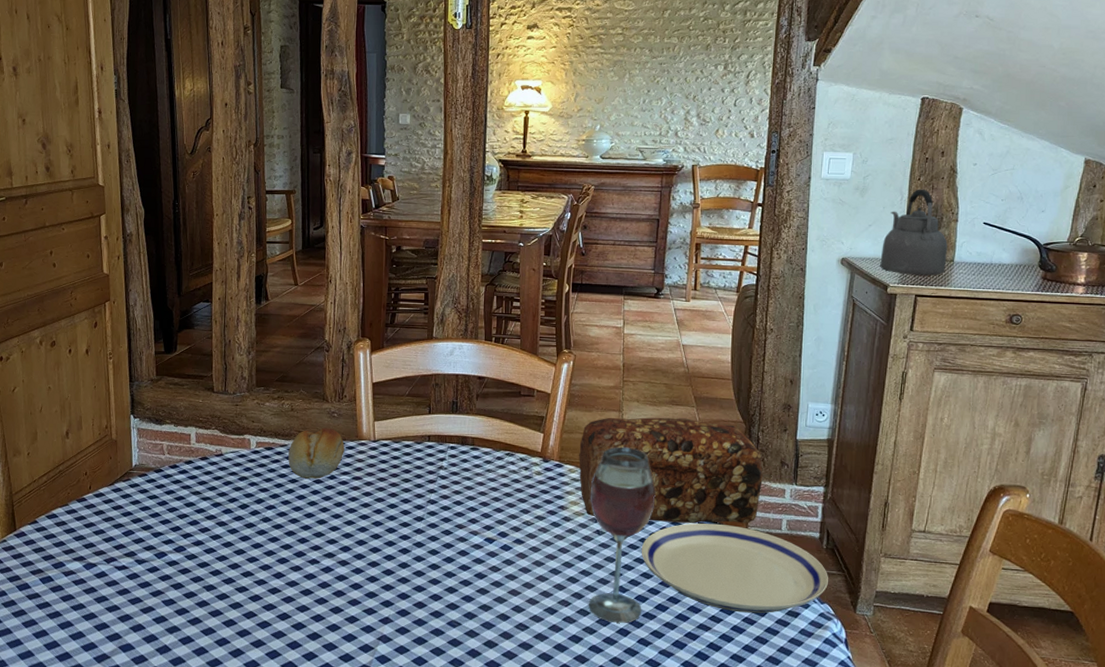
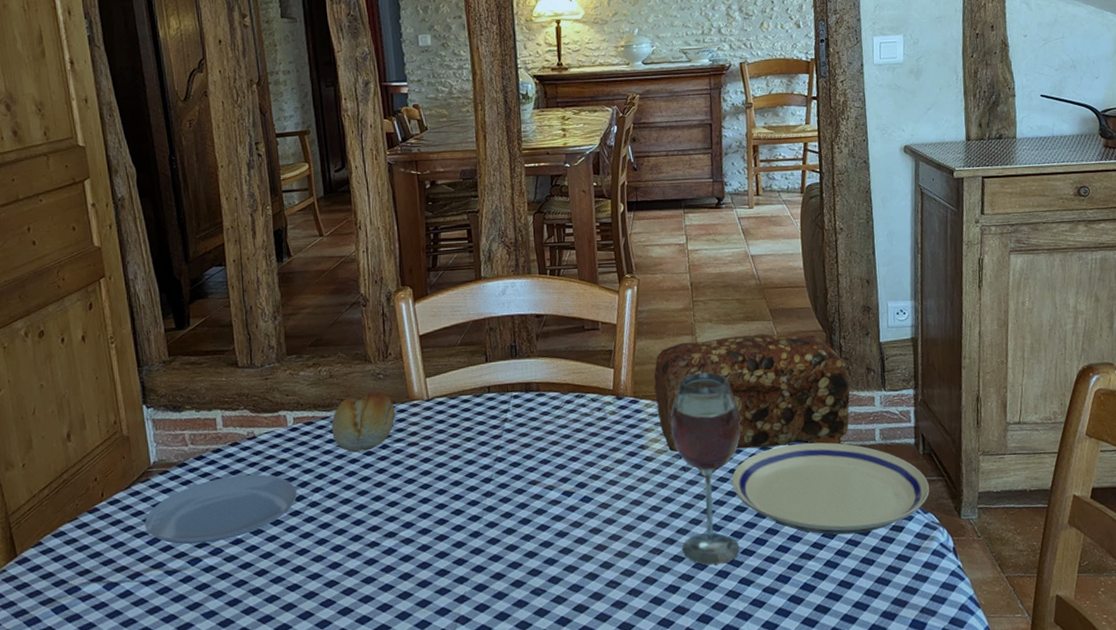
plate: none [123,485,253,541] -> present [145,474,297,545]
kettle: present [880,189,948,276] -> none [943,66,1009,157]

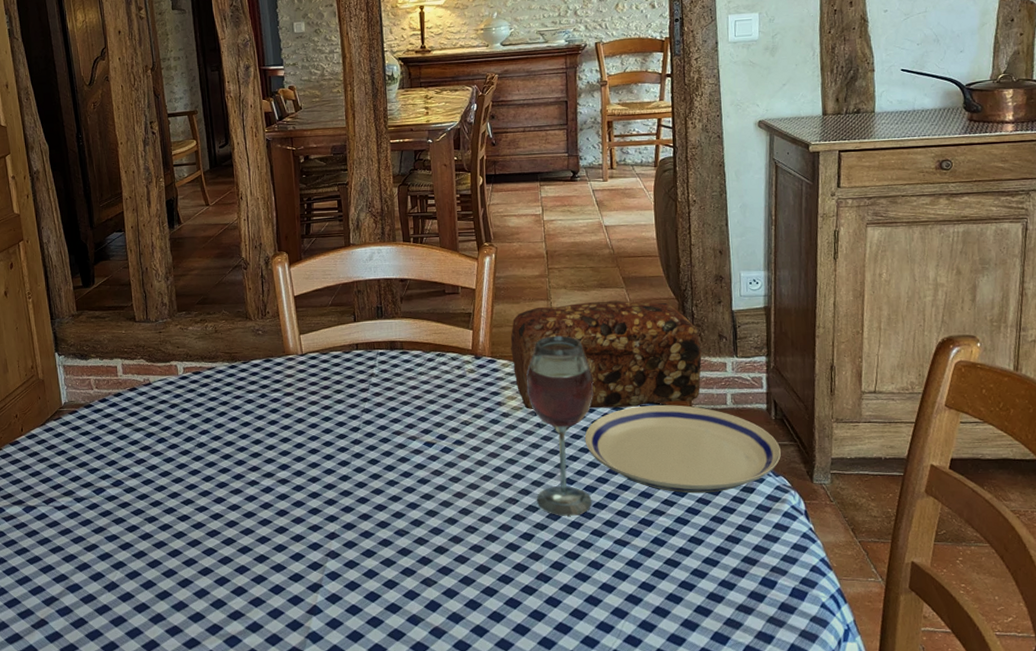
plate: present [145,474,297,545] -> none [57,416,187,476]
bread roll: present [332,391,395,452] -> none [217,346,273,400]

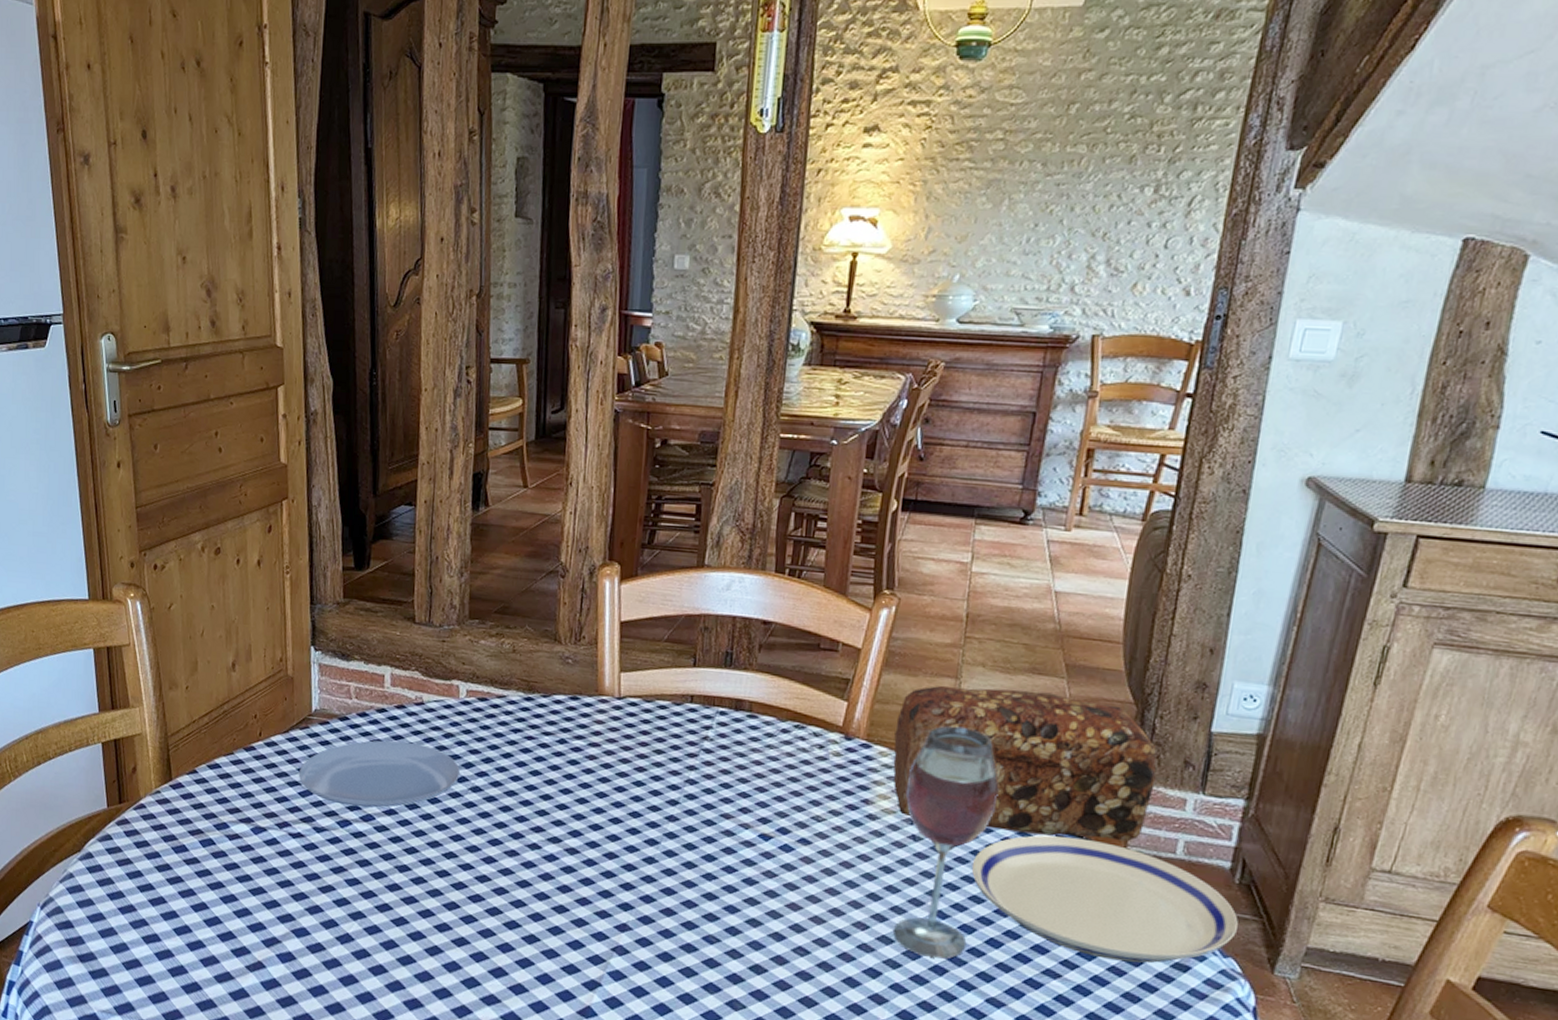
plate: none [57,416,187,476] -> present [299,740,460,808]

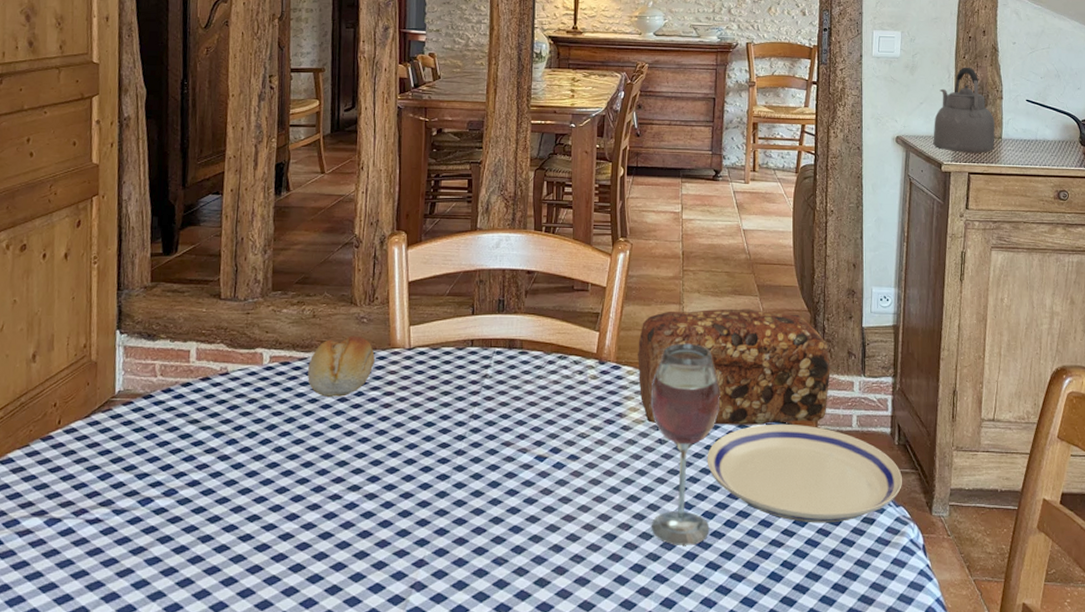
plate: present [299,740,460,808] -> none [99,412,263,483]
bread roll: none [506,676,580,742] -> present [308,335,375,397]
kettle: none [1366,377,1478,509] -> present [933,67,995,153]

